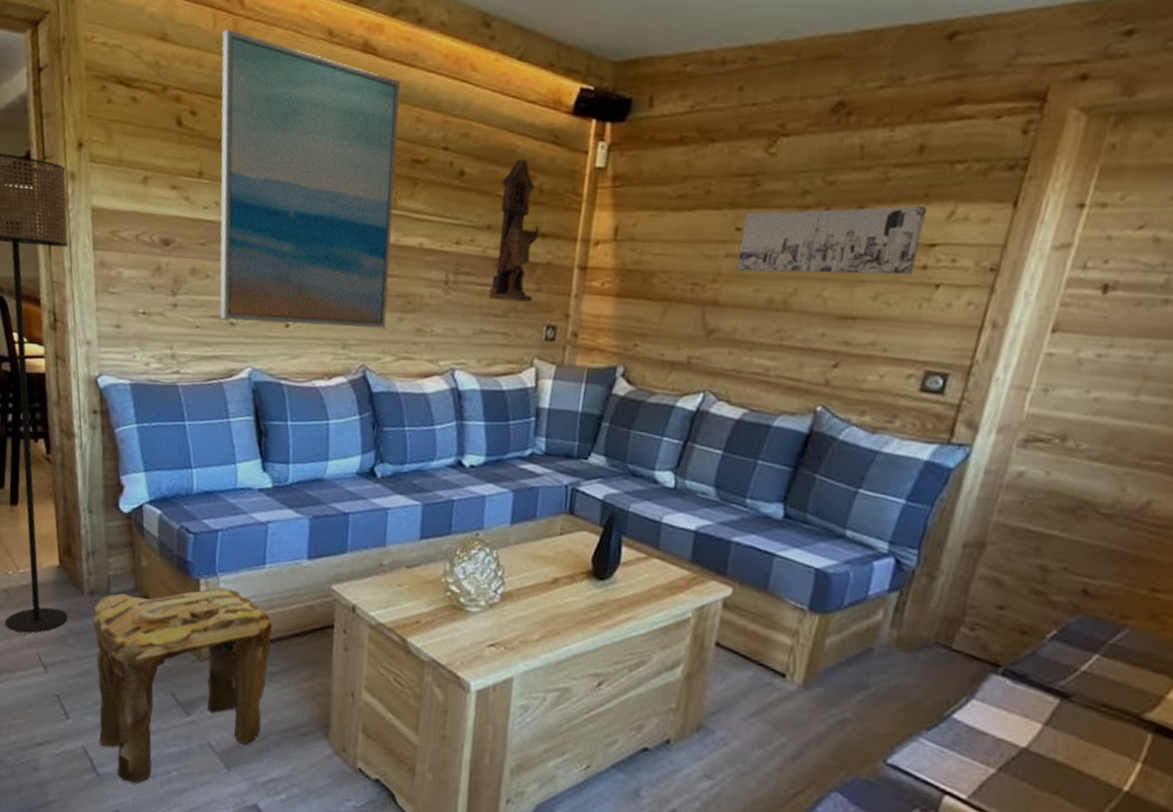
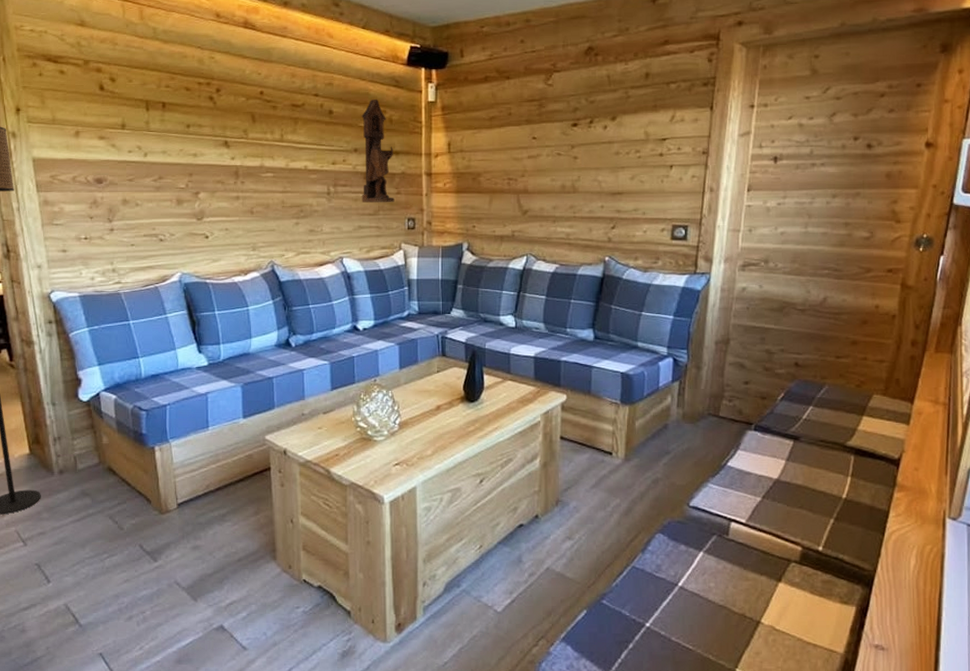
stool: present [93,587,272,784] -> none [65,451,220,628]
wall art: present [220,29,401,329] -> none [131,15,285,237]
wall art: present [736,206,928,275] -> none [537,114,657,168]

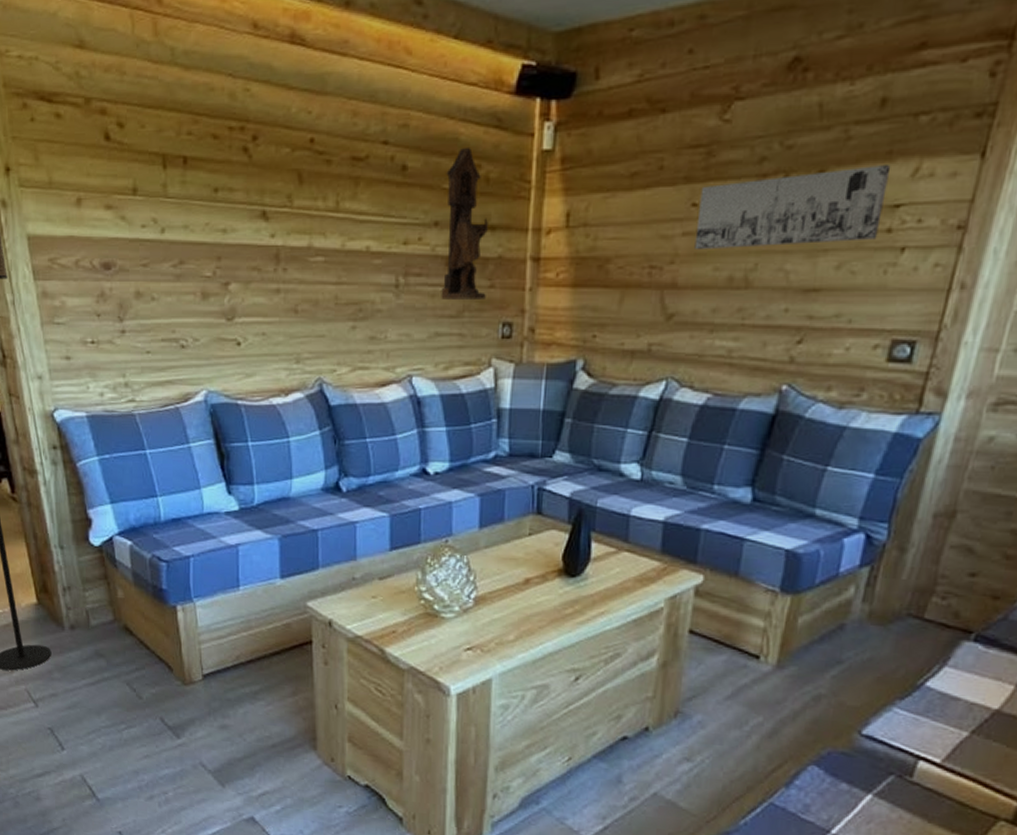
wall art: none [537,114,657,168] -> present [694,165,891,251]

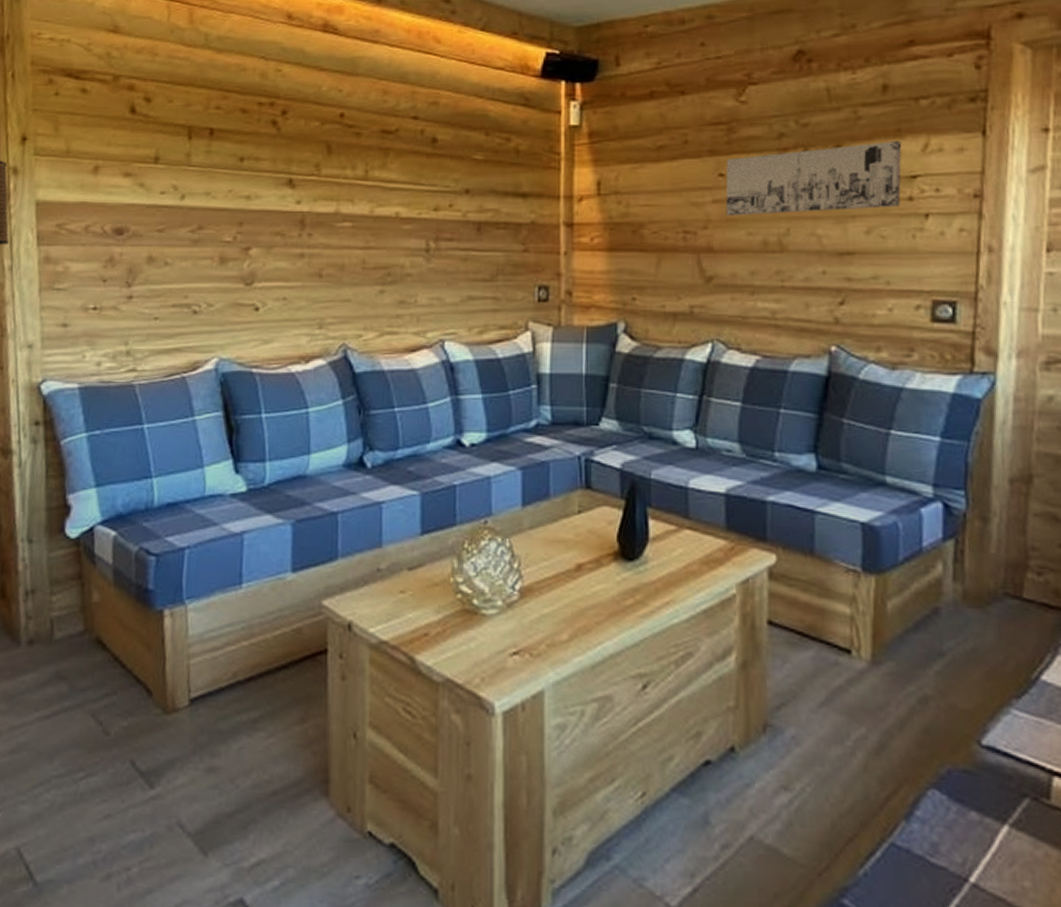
cuckoo clock: present [441,148,488,301] -> none [473,123,520,265]

